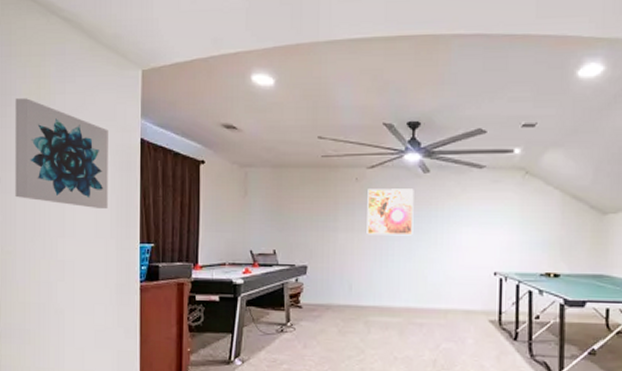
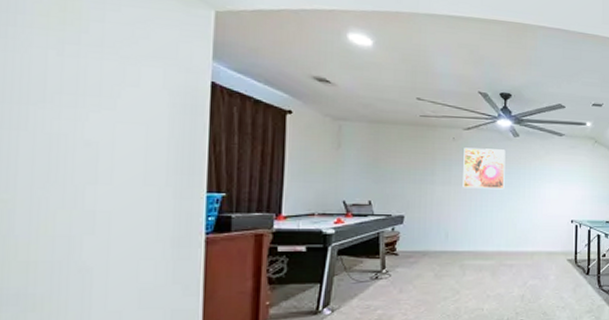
wall art: present [15,98,108,208] -> none [18,18,167,154]

